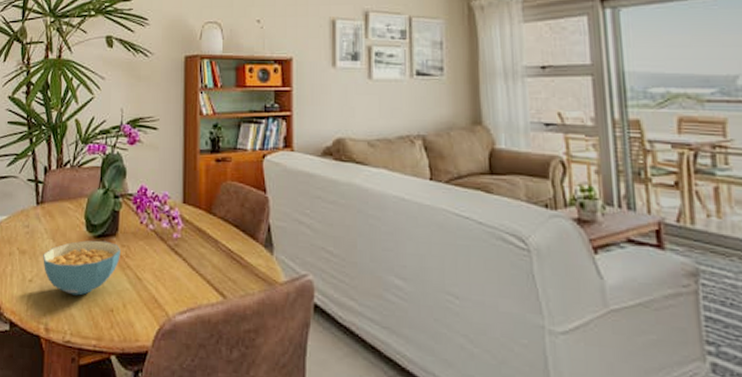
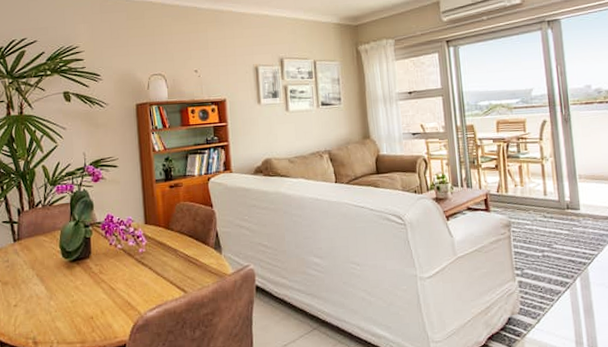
cereal bowl: present [43,240,120,296] -> none [25,263,95,311]

